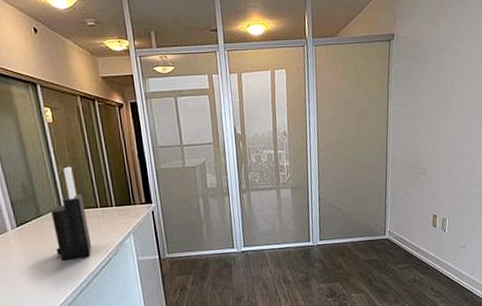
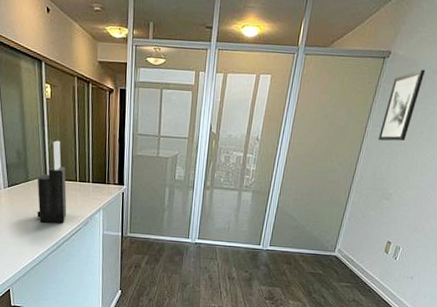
wall art: none [401,47,430,119] -> present [378,69,426,141]

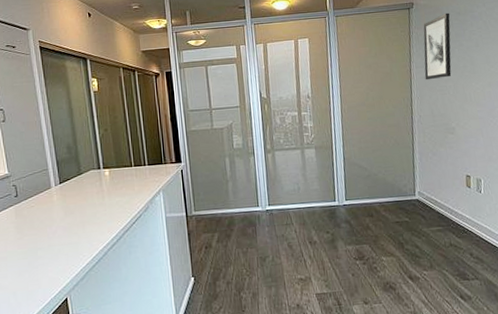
knife block: present [37,140,67,223] -> none [91,129,125,216]

